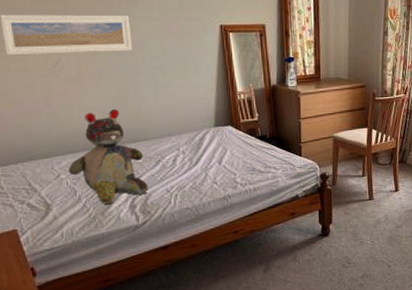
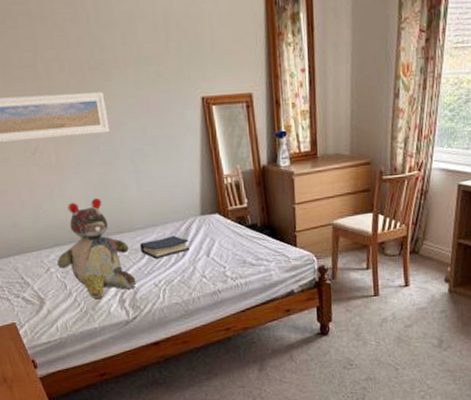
hardback book: none [155,144,202,166] -> present [140,235,189,259]

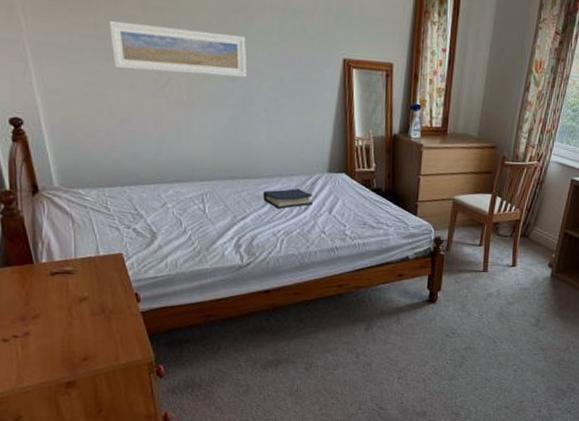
stuffed bear: present [57,197,136,298] -> none [175,140,255,240]

